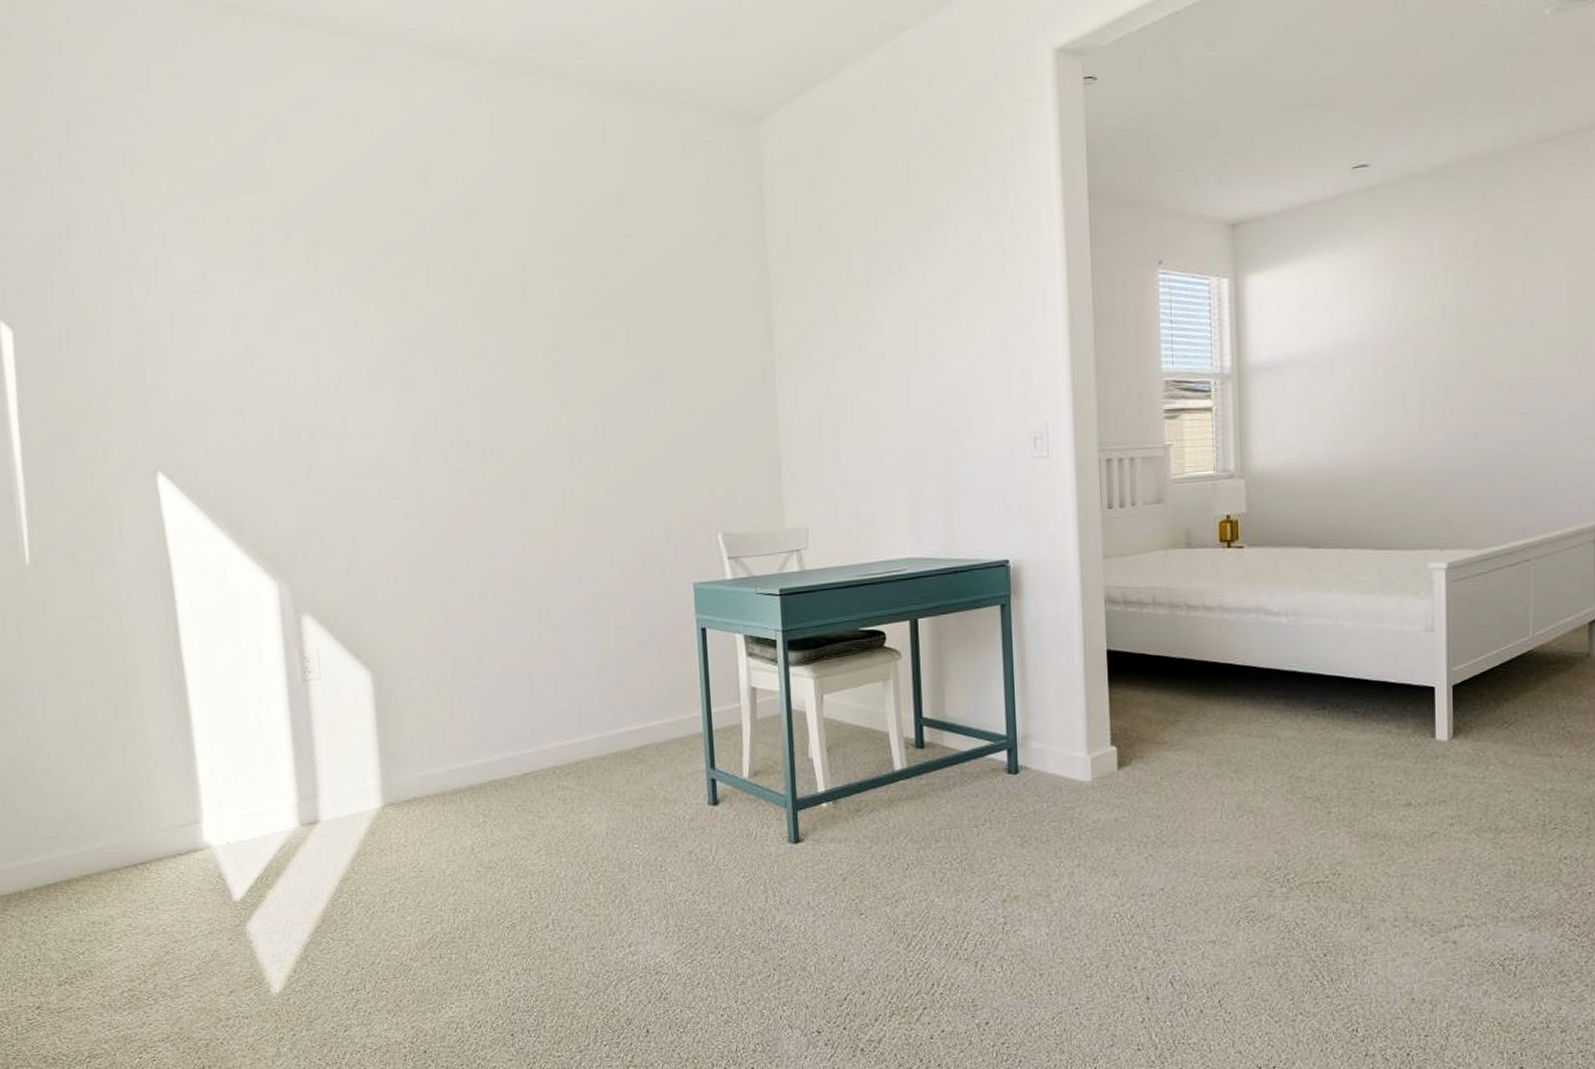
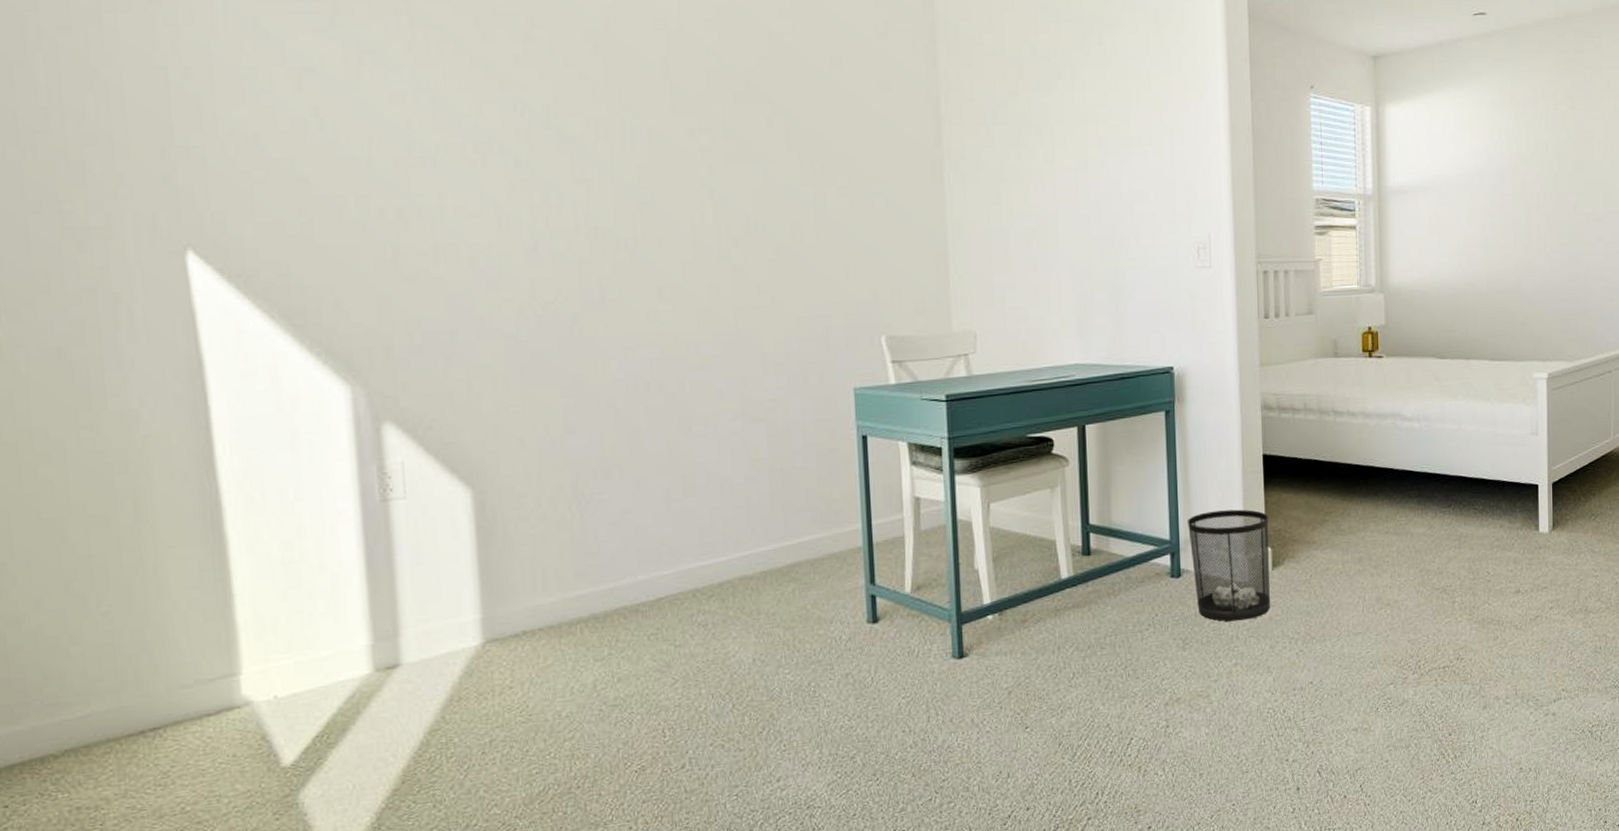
waste bin: none [1024,706,1117,821] -> present [1187,509,1271,622]

